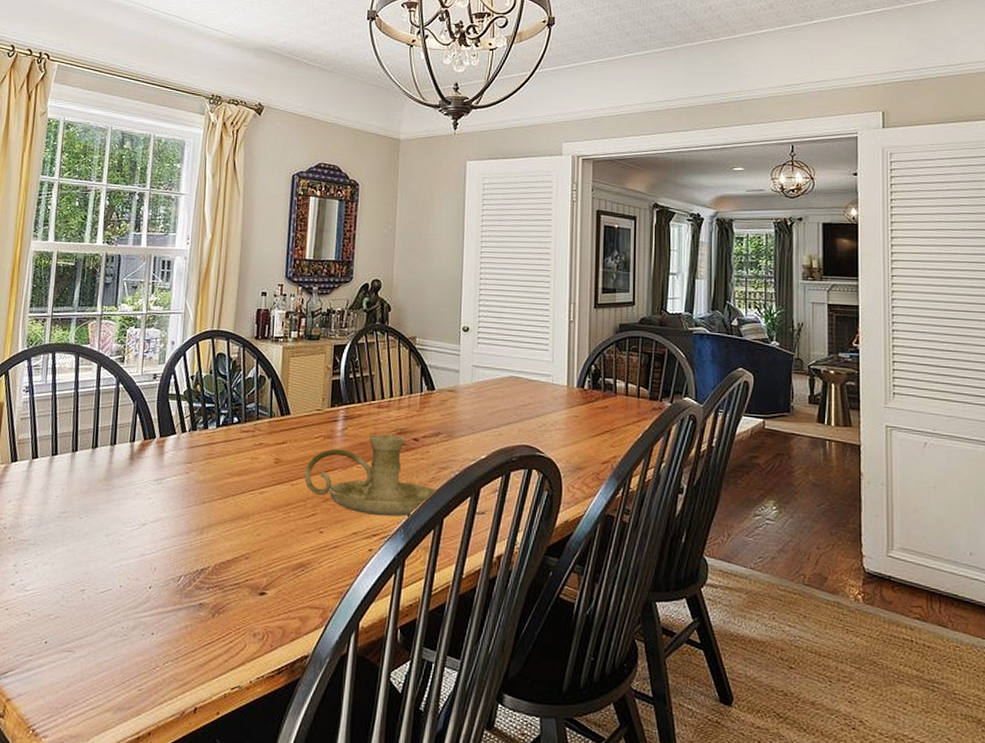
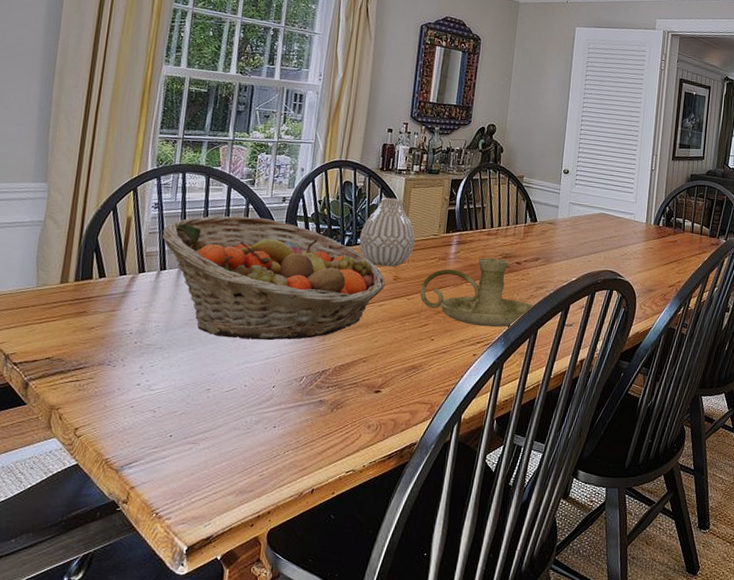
fruit basket: none [33,397,266,535] -> present [161,216,385,341]
vase: none [236,369,297,449] -> present [359,197,416,267]

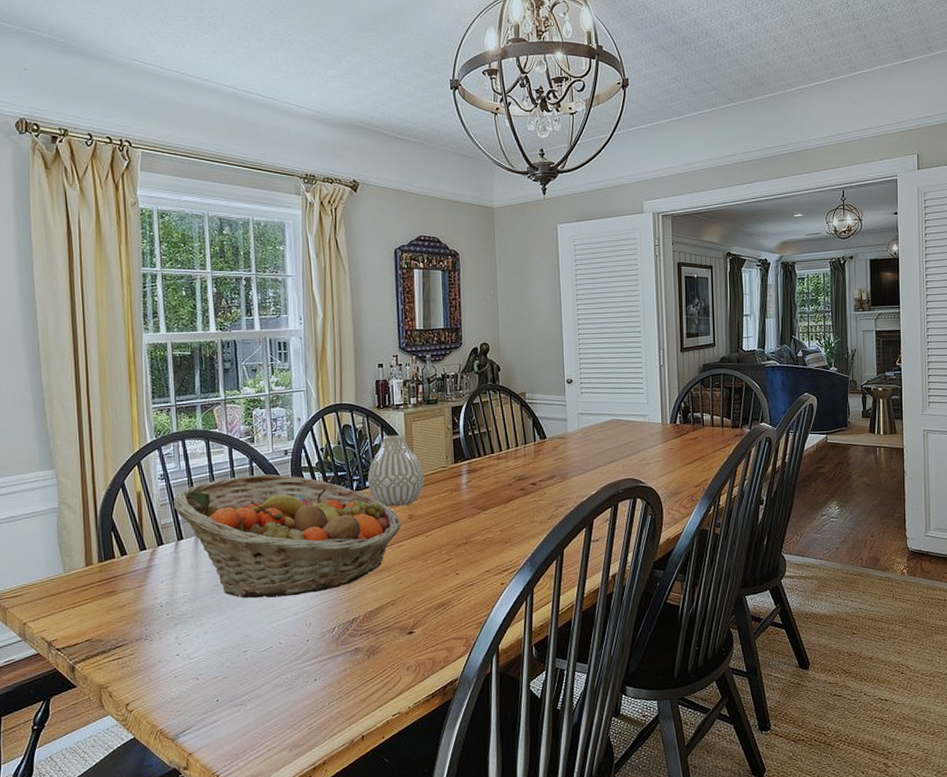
candle holder: present [419,257,534,327] -> none [437,482,556,554]

